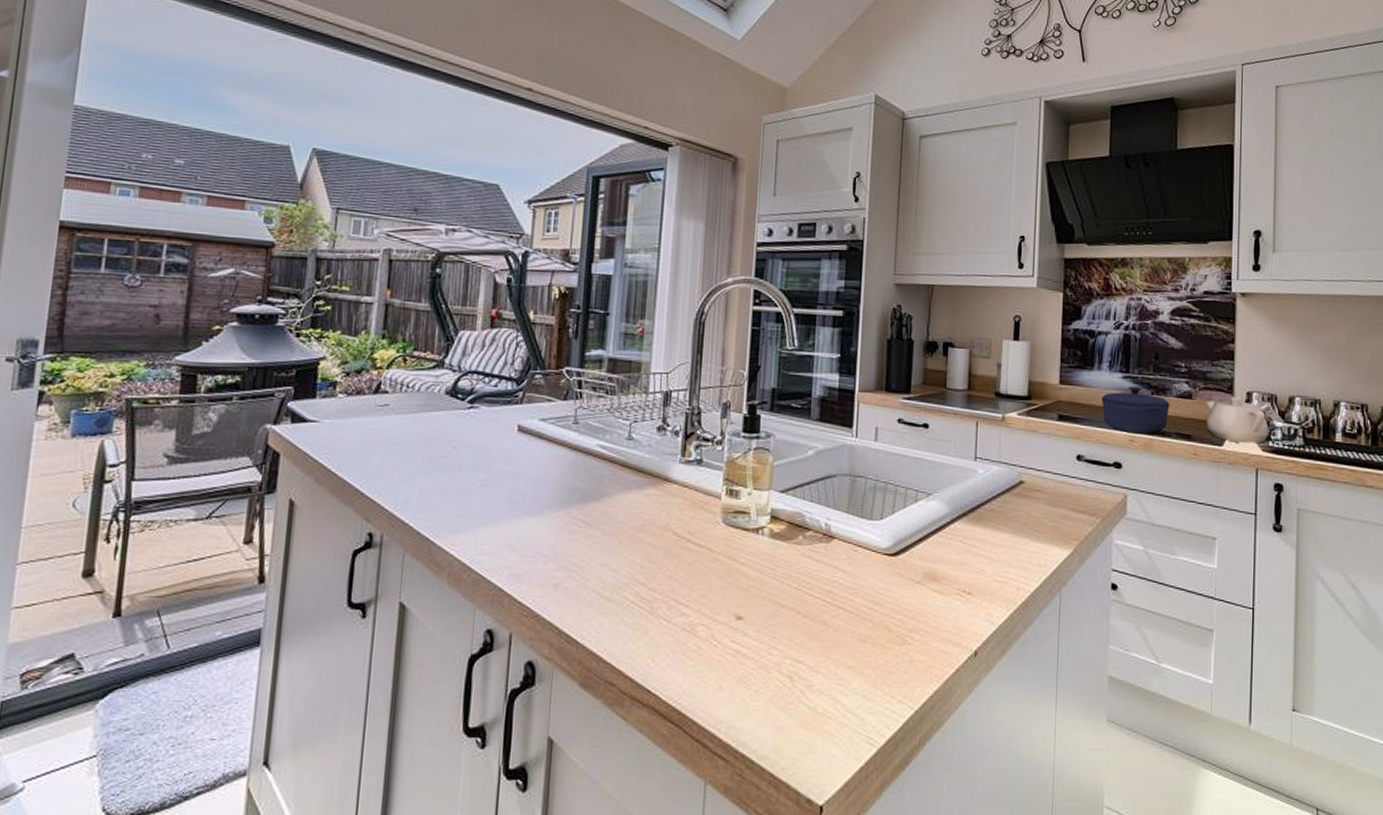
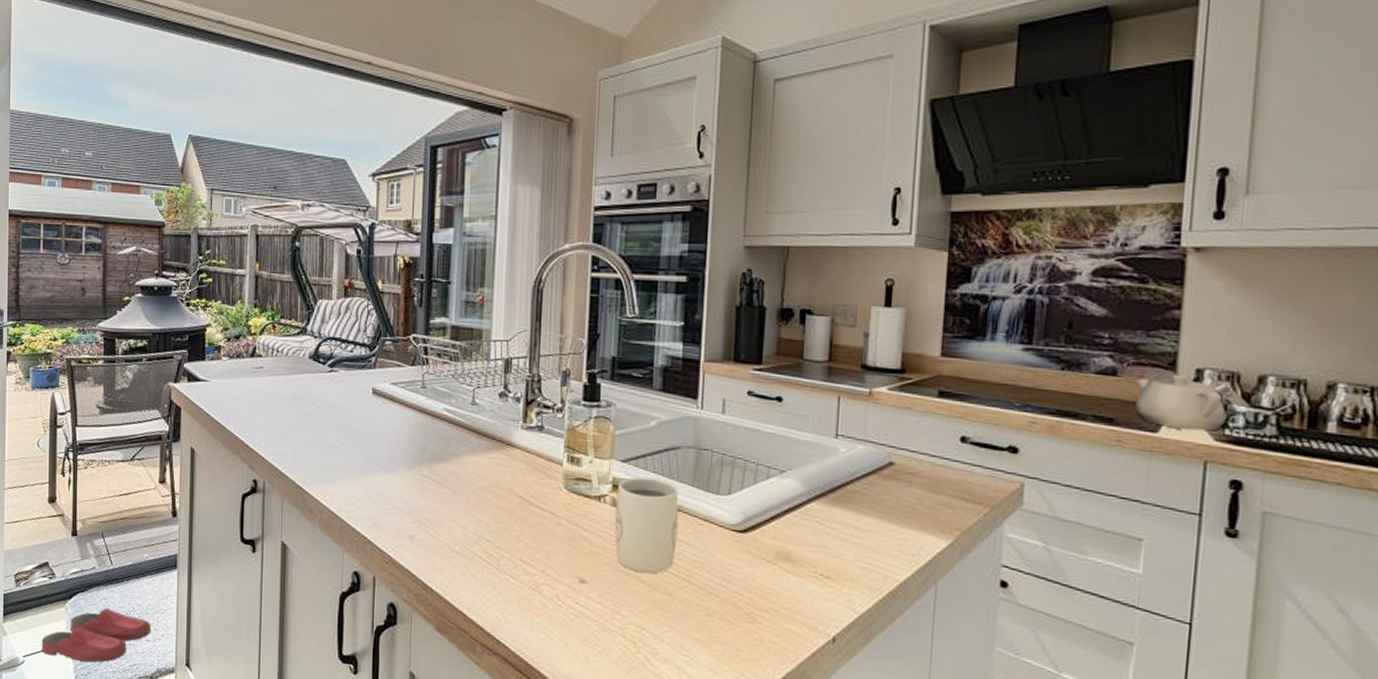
slippers: none [52,705,218,777] -> present [41,608,151,662]
mug: none [772,506,835,604] -> present [614,476,679,574]
cooking pot: present [1101,386,1170,435] -> none [994,359,1086,416]

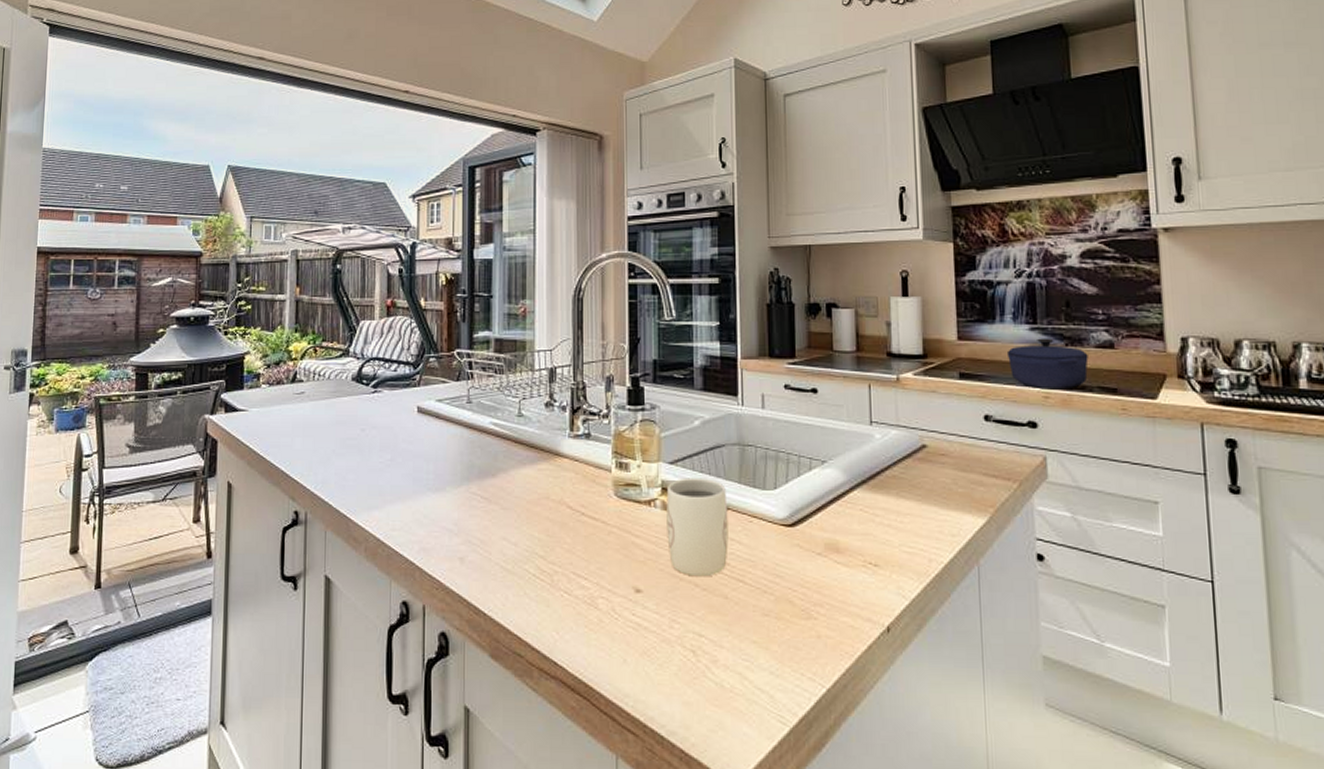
slippers: present [41,608,151,662] -> none [56,667,181,731]
cooking pot: none [994,359,1086,416] -> present [1006,338,1089,390]
teapot: present [1135,374,1227,431] -> none [1131,343,1214,395]

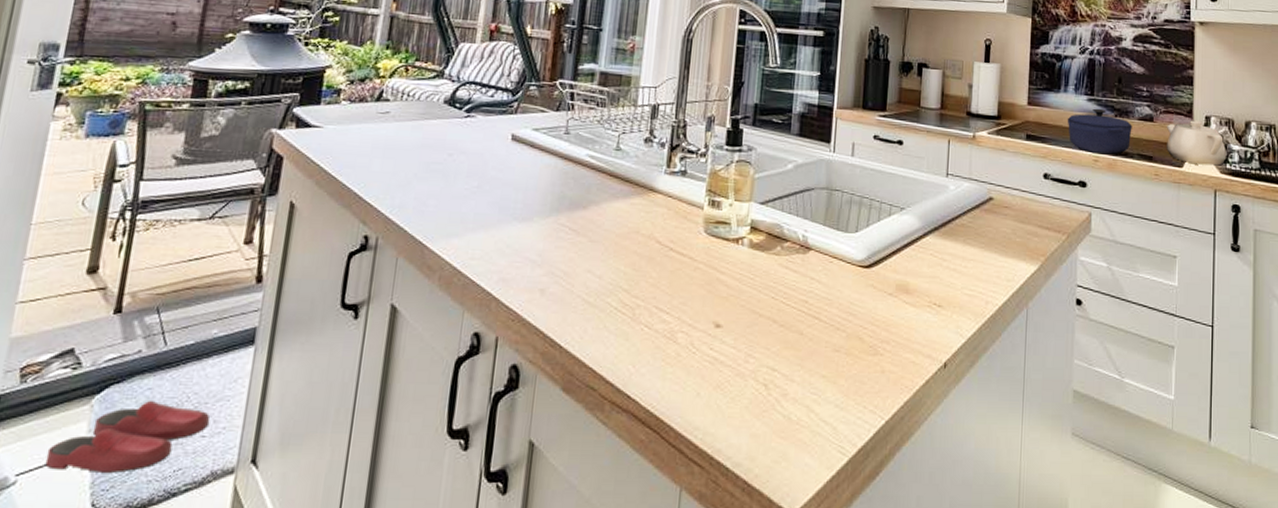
slippers: none [56,667,181,731] -> present [45,401,210,473]
mug: present [666,478,728,577] -> none [750,218,812,314]
teapot: none [1131,343,1214,395] -> present [1166,120,1227,166]

